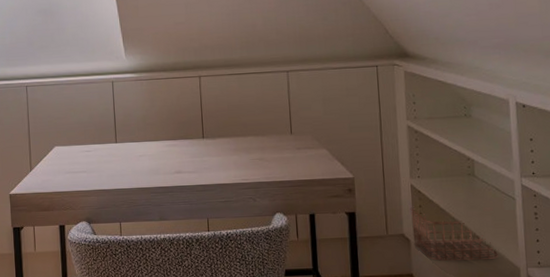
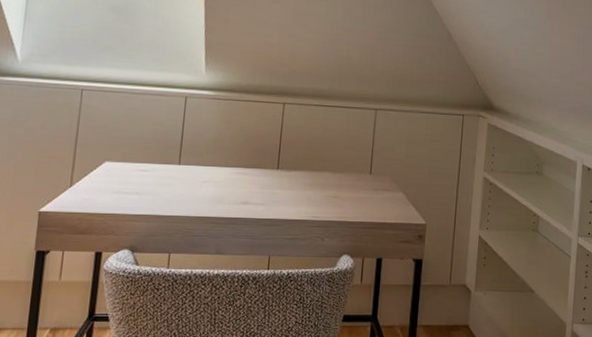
basket: present [410,207,499,261] -> none [474,258,550,315]

